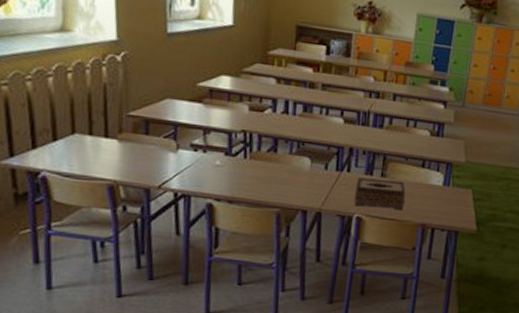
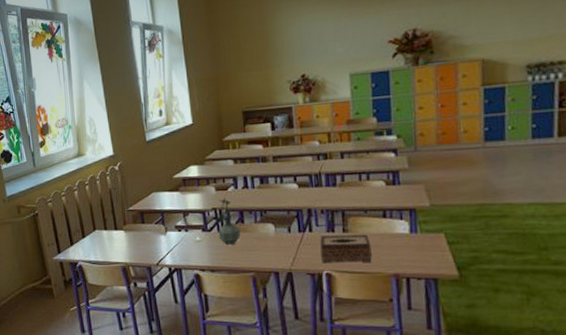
potted plant: none [244,120,272,175] -> present [216,198,241,245]

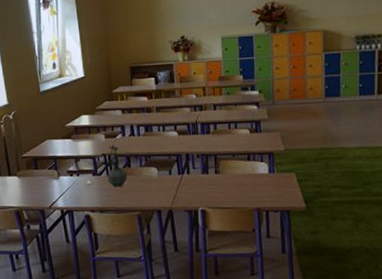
tissue box: present [320,234,372,263] -> none [196,175,239,201]

